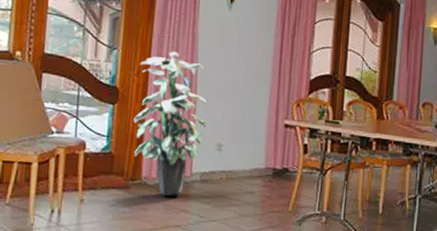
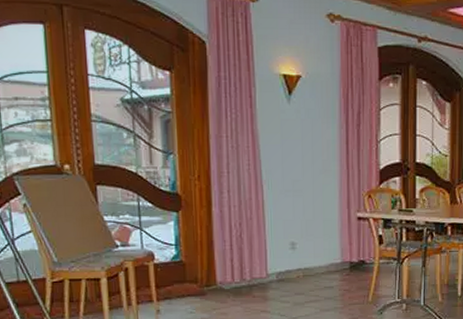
indoor plant: present [133,51,207,196] -> none [199,151,277,298]

